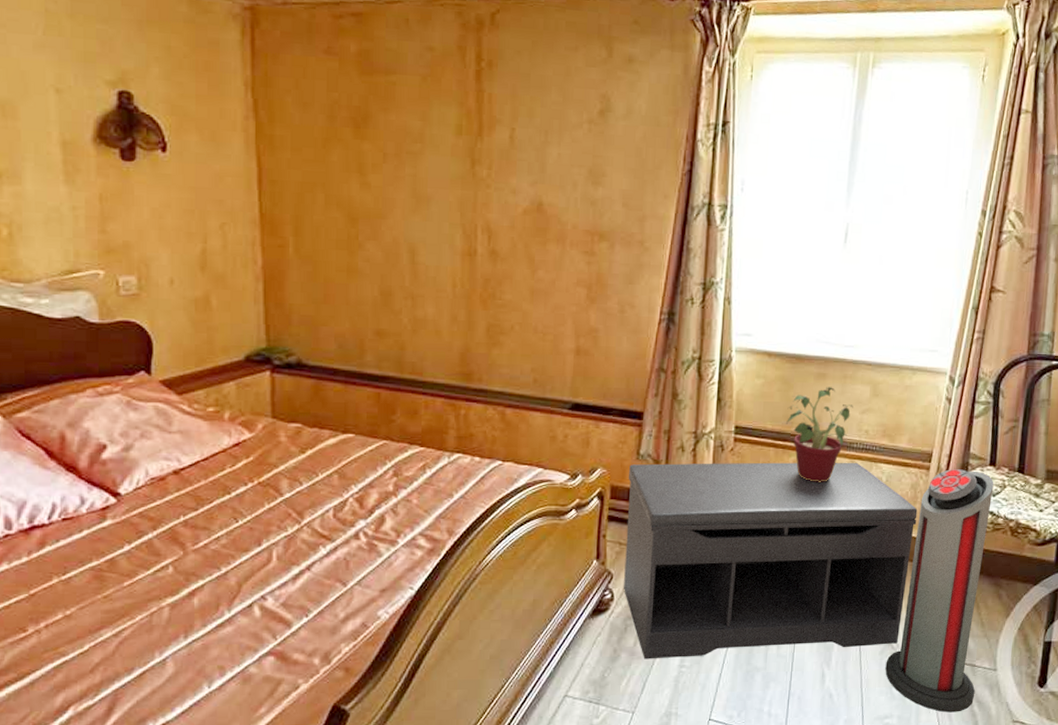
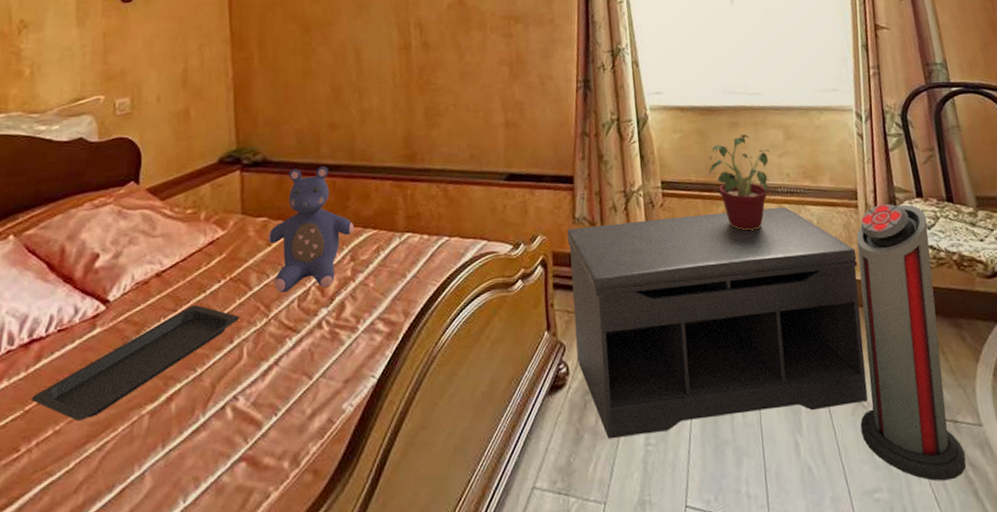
serving tray: none [37,506,269,607] -> present [32,305,240,421]
teddy bear: none [301,375,399,502] -> present [268,165,354,293]

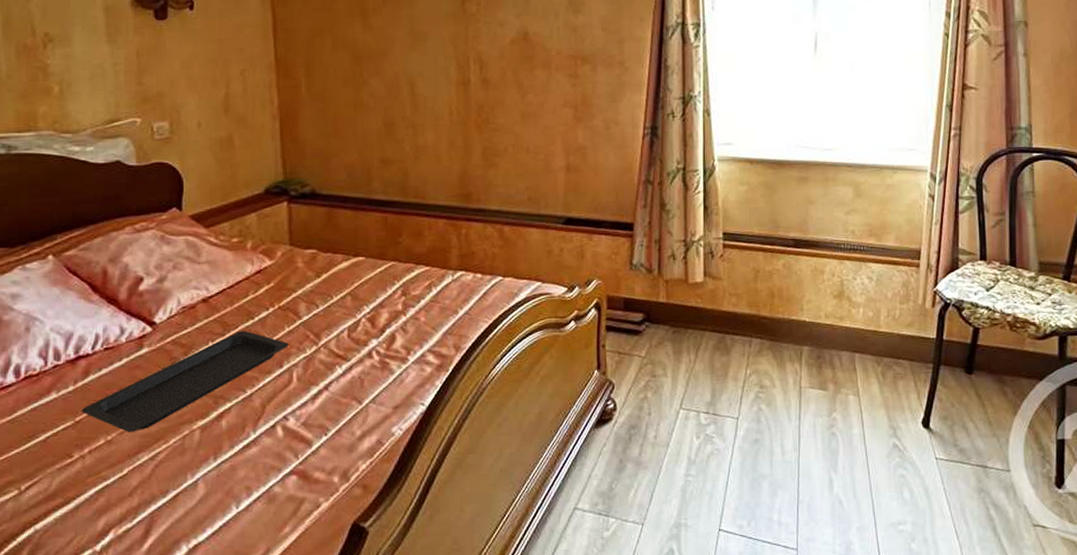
teddy bear: present [268,165,354,293] -> none [317,201,406,323]
bench: present [567,206,868,439] -> none [624,263,912,469]
potted plant: present [707,134,770,231] -> none [773,190,837,284]
air purifier: present [856,204,966,481] -> none [894,265,989,518]

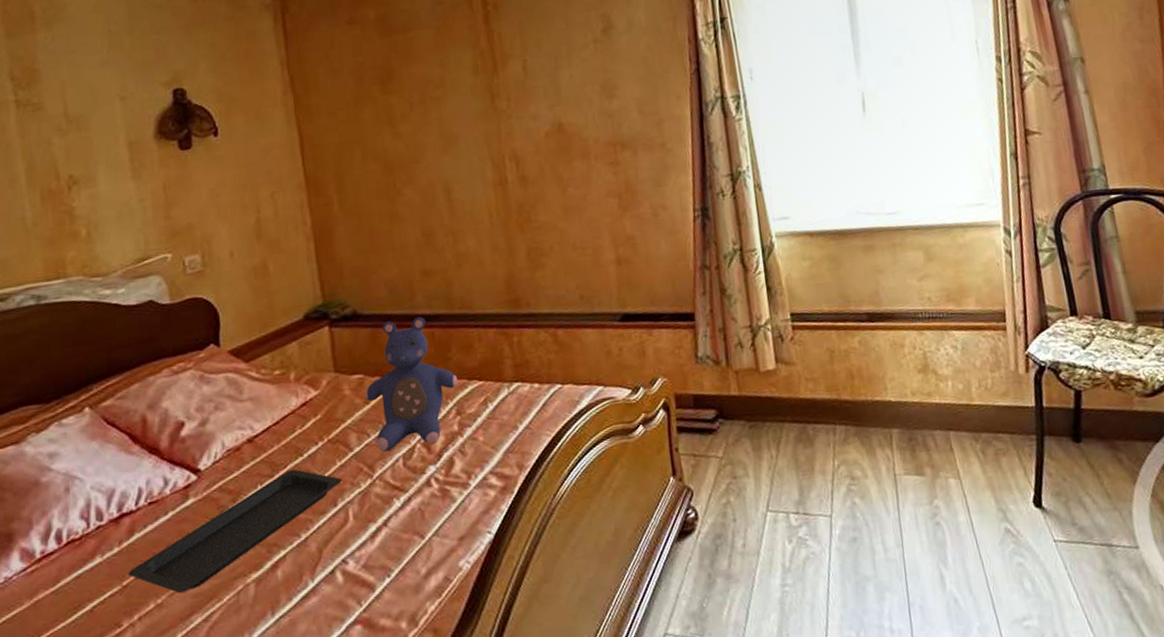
teddy bear: none [317,201,406,323] -> present [365,316,459,452]

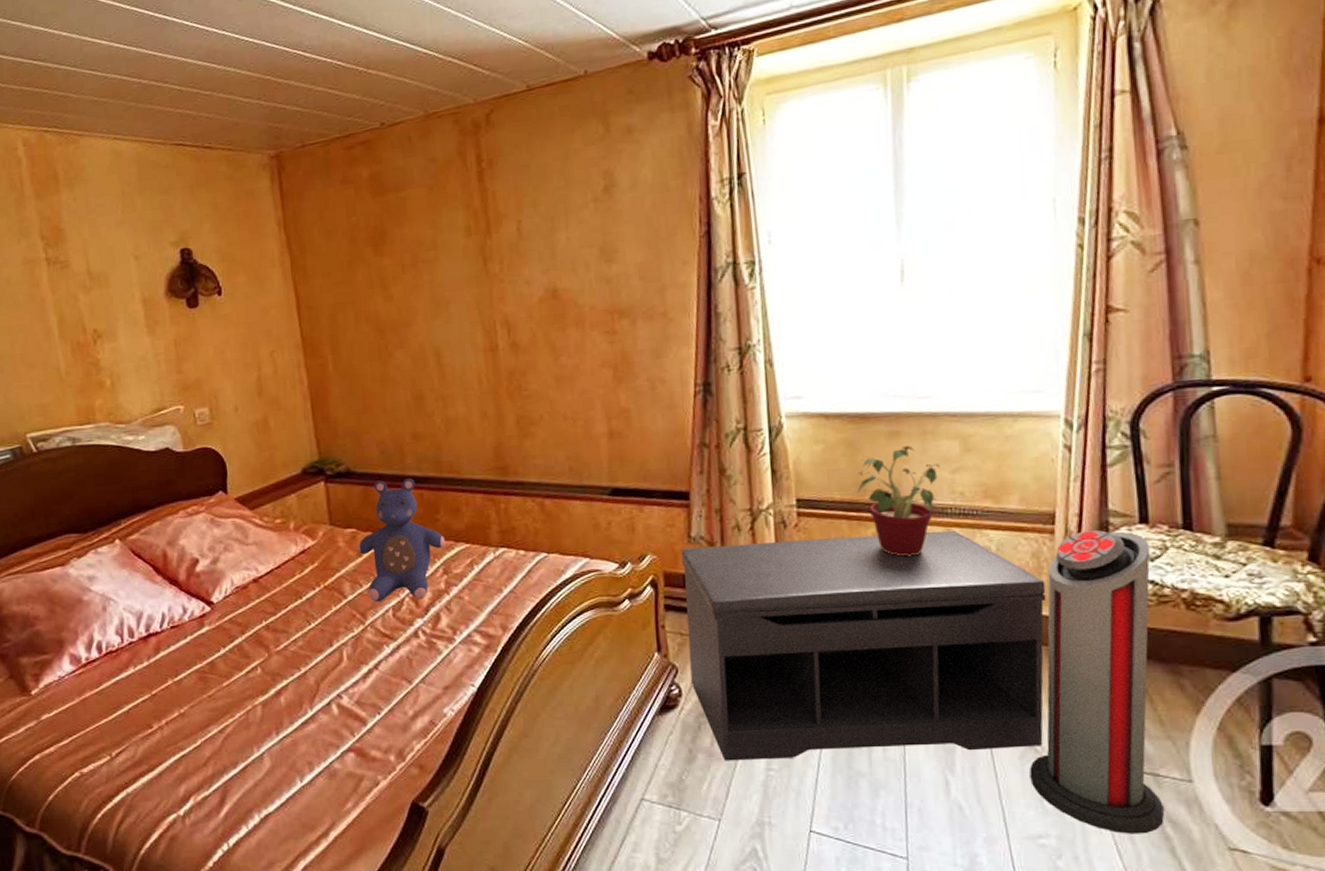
serving tray: present [129,469,343,593] -> none [156,610,337,706]
bench: none [690,333,1017,582] -> present [681,530,1046,761]
potted plant: none [841,258,910,361] -> present [857,446,940,556]
air purifier: none [1005,324,1121,606] -> present [1029,530,1164,834]

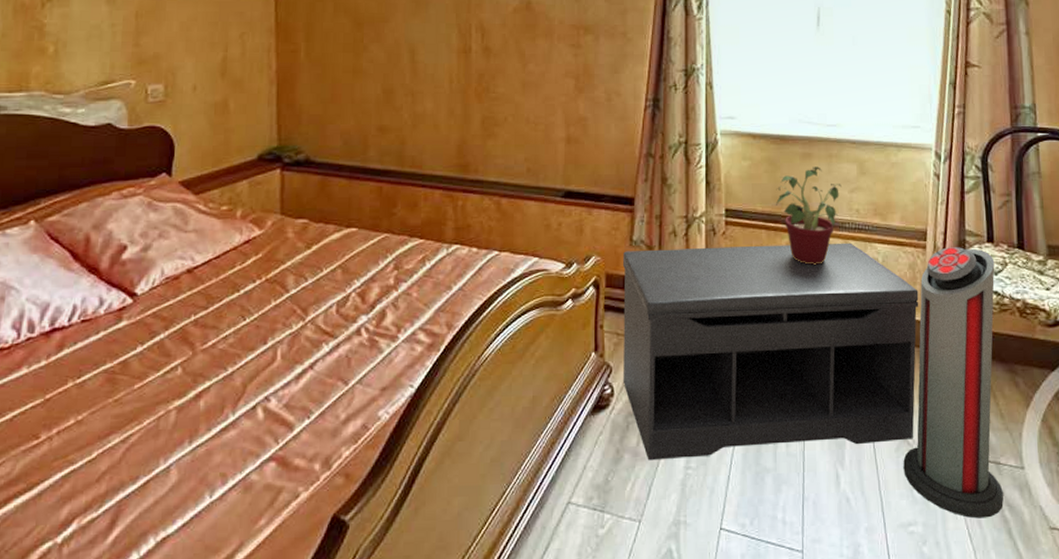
teddy bear: present [358,477,446,602] -> none [307,170,400,297]

